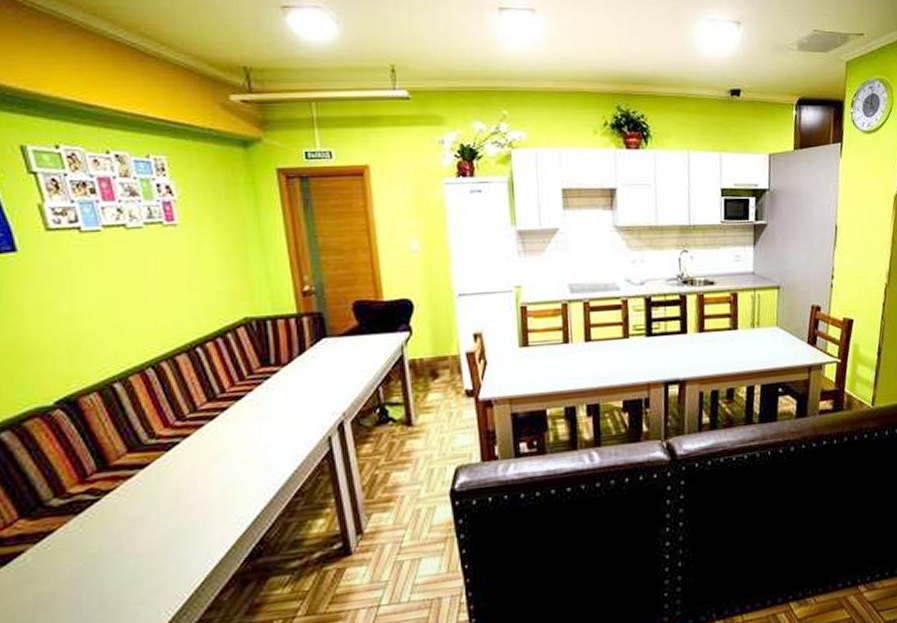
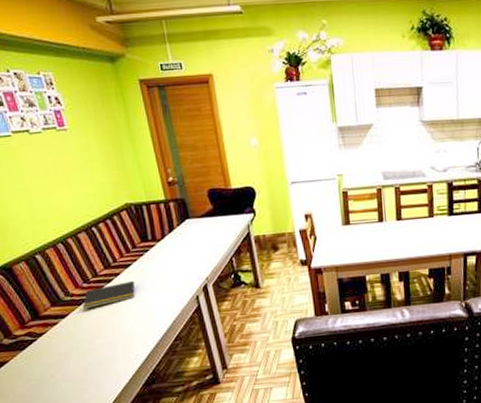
notepad: none [173,417,246,456] -> present [83,280,135,309]

